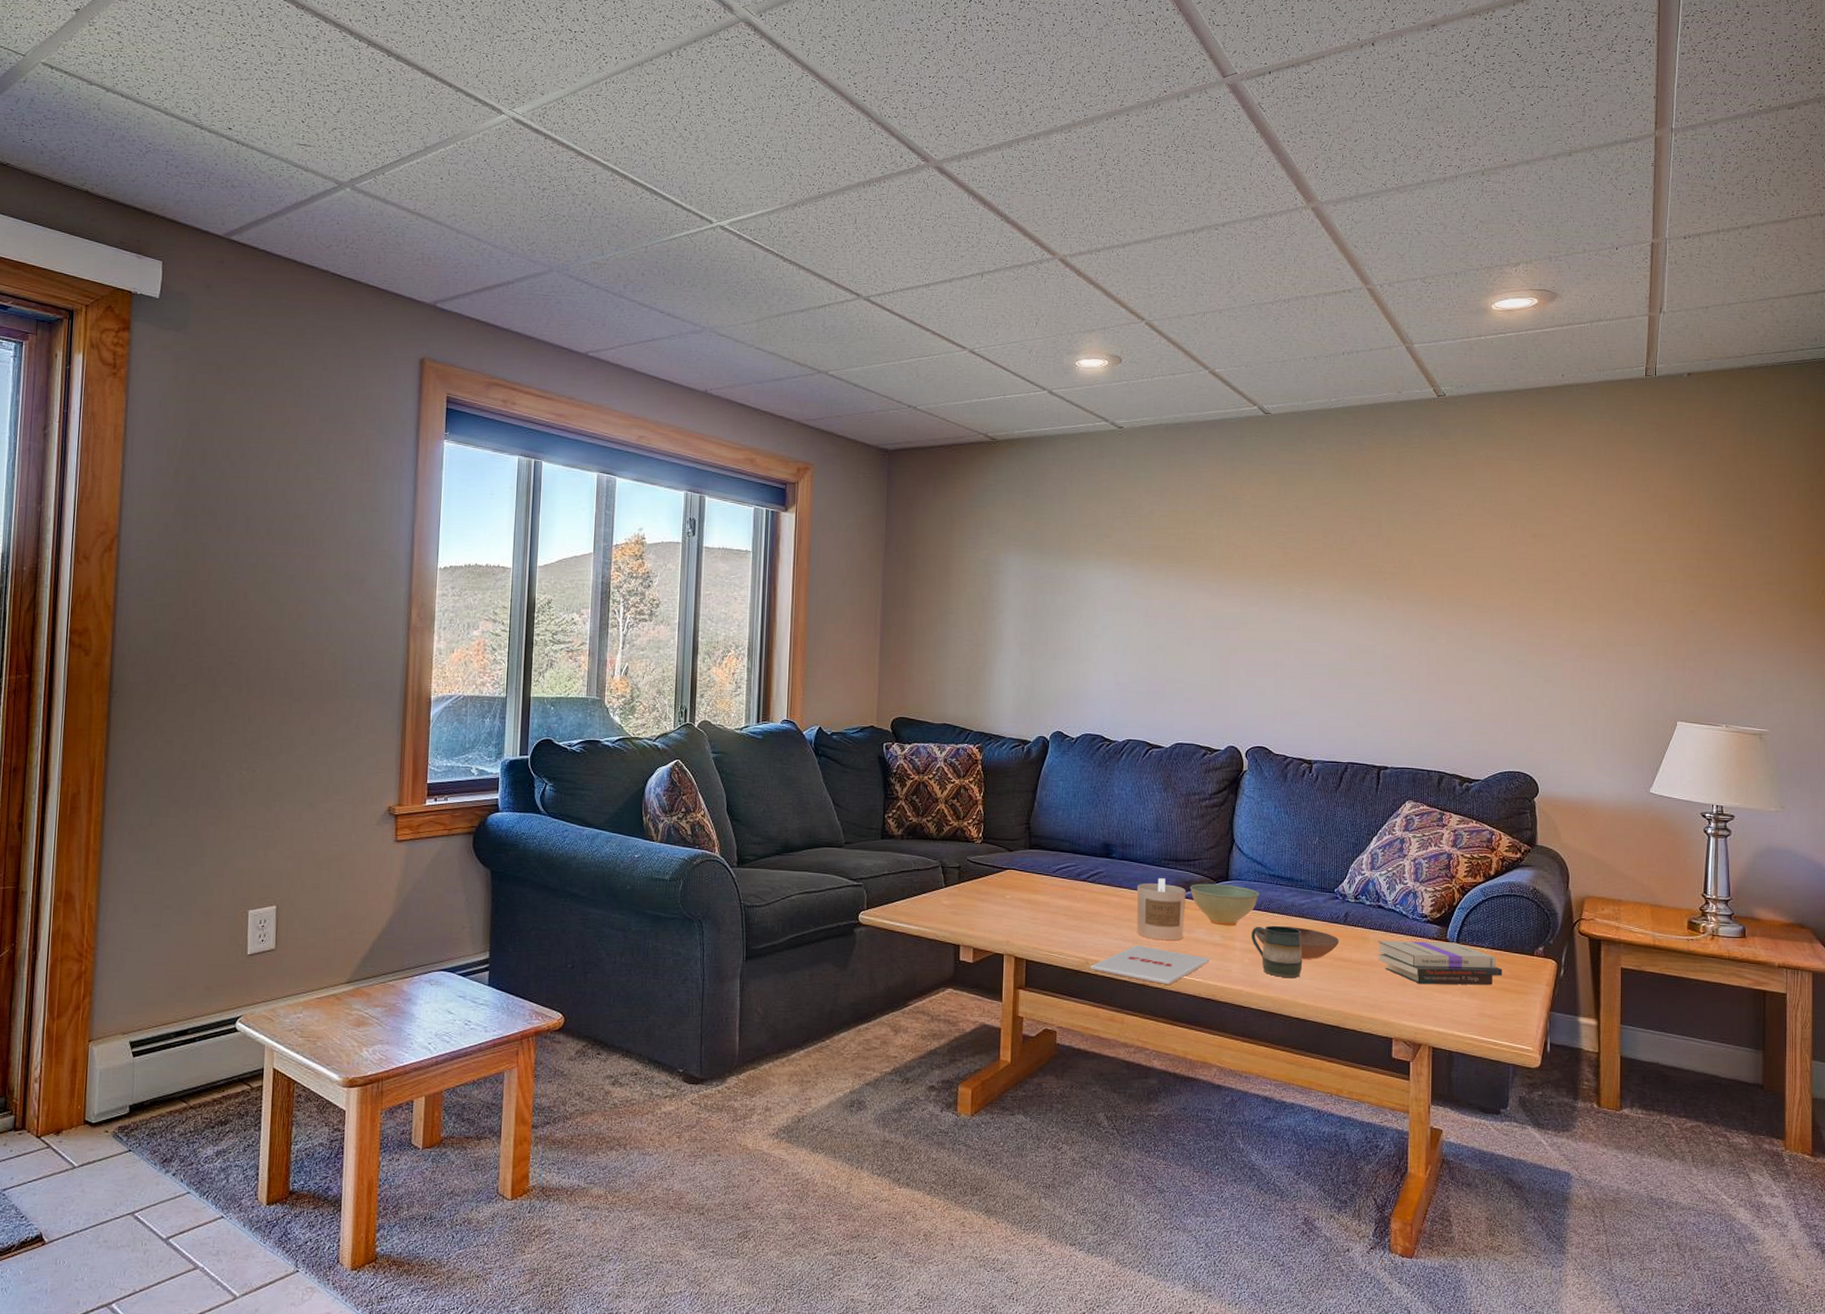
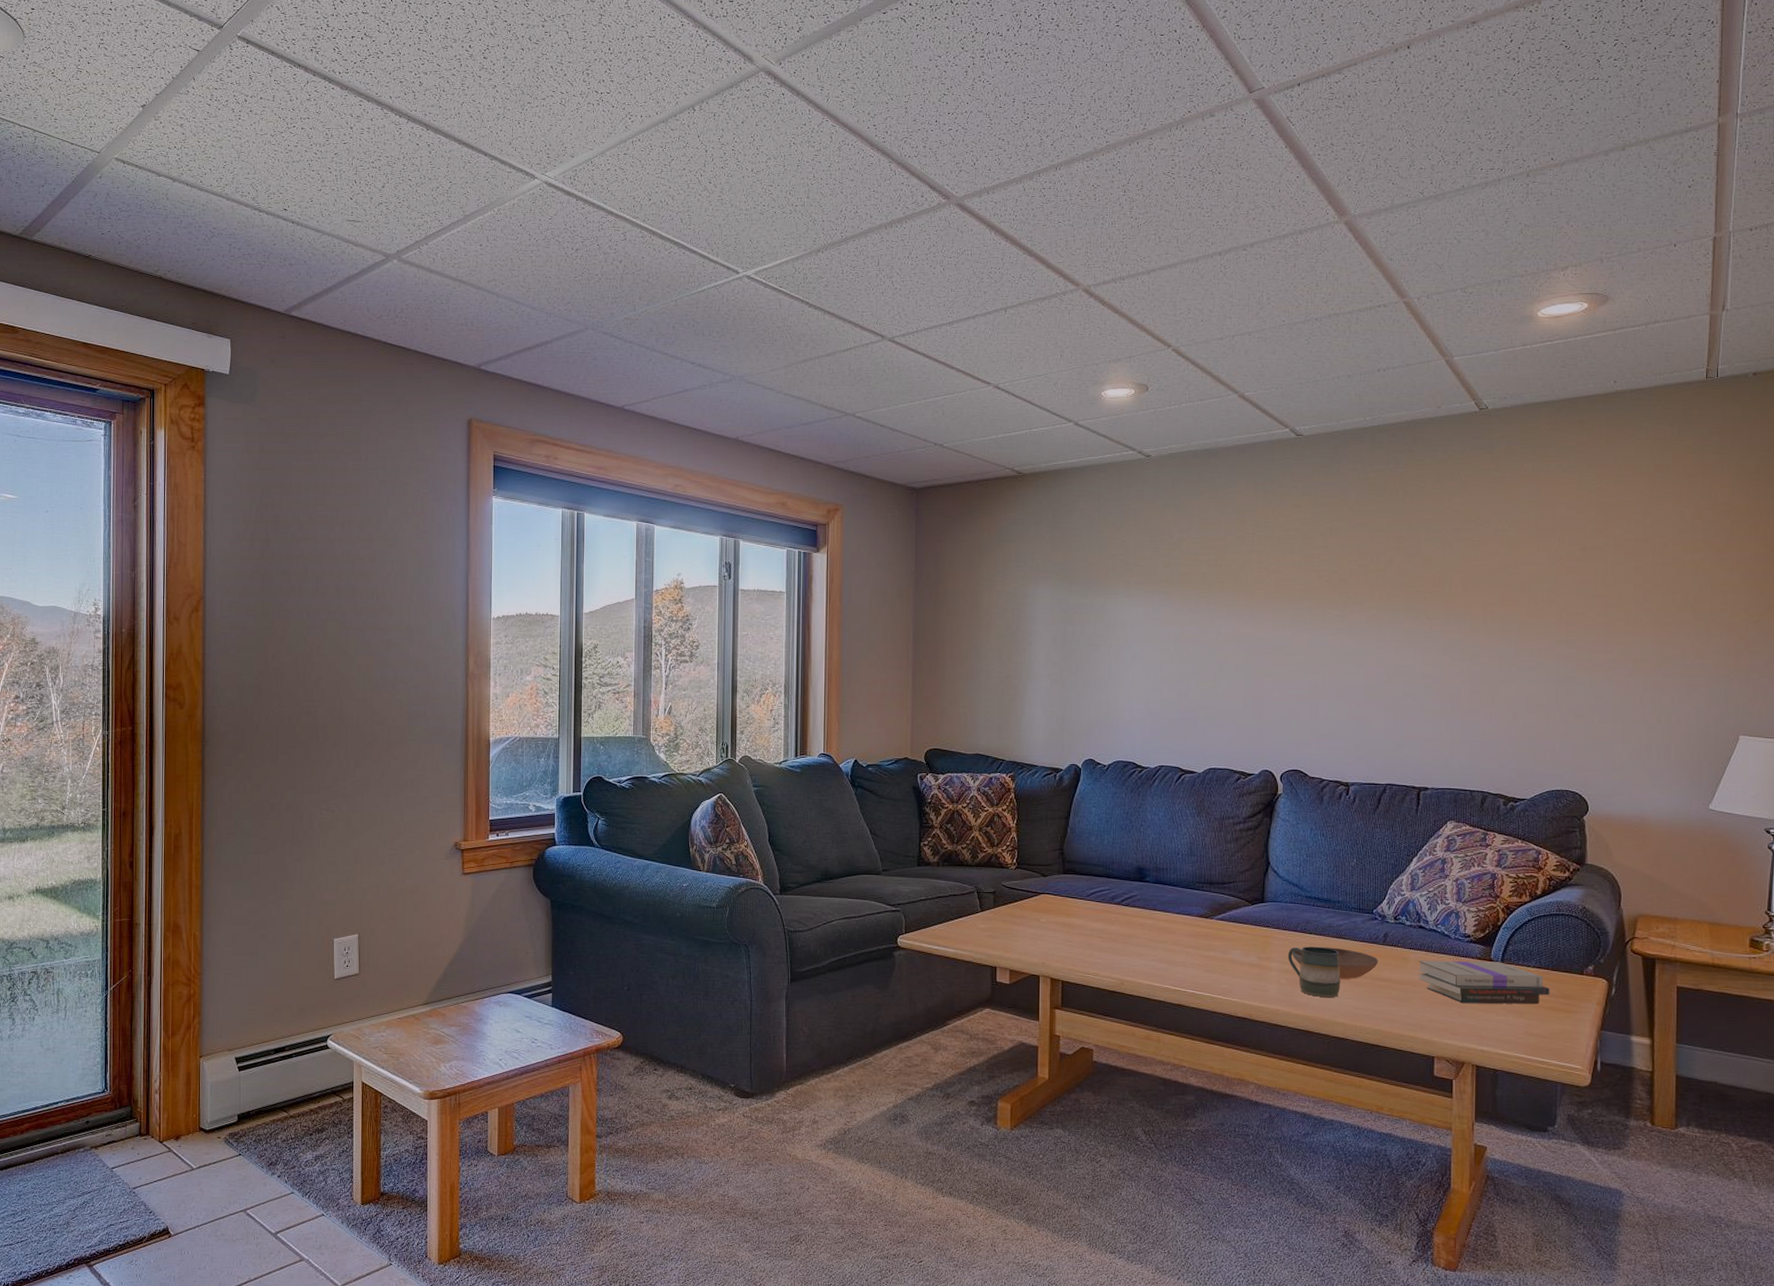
magazine: present [1089,946,1210,986] -> none [1125,967,1246,1005]
candle: present [1136,878,1186,941] -> none [1171,901,1221,962]
bowl: present [1189,883,1259,926] -> none [1224,905,1296,947]

